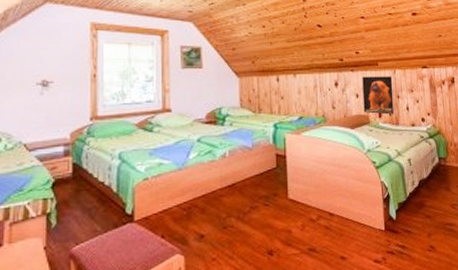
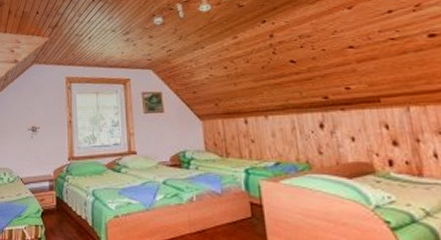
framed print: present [362,76,394,115] -> none [358,115,413,163]

